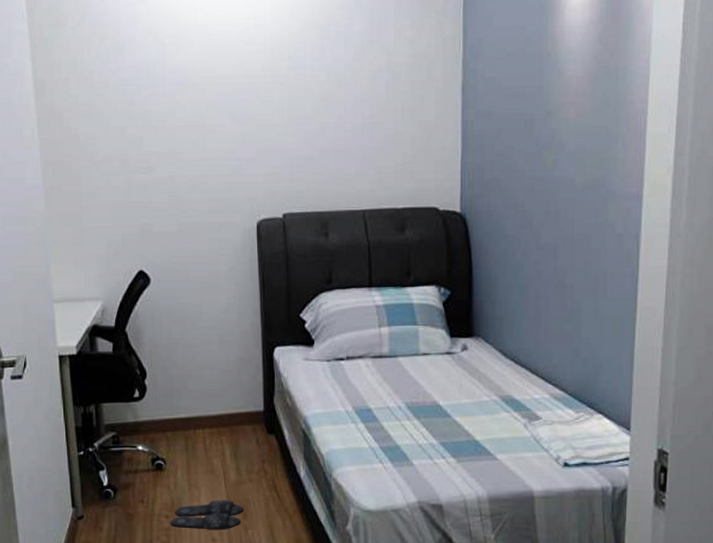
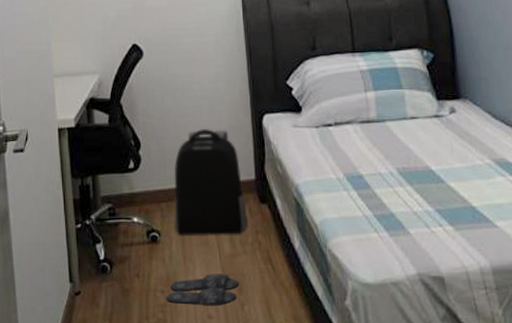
backpack: none [179,359,254,464] -> present [173,128,248,235]

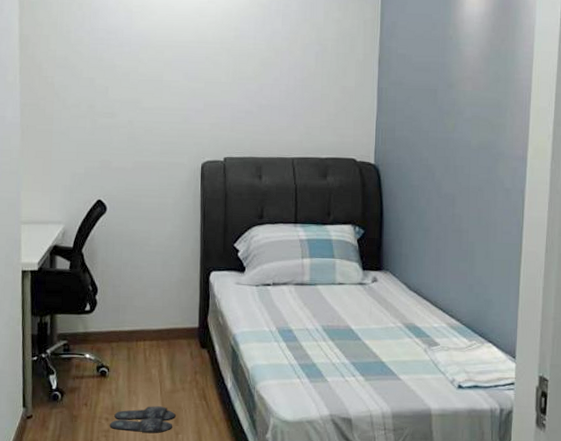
backpack: present [173,128,248,235] -> none [122,279,189,373]

